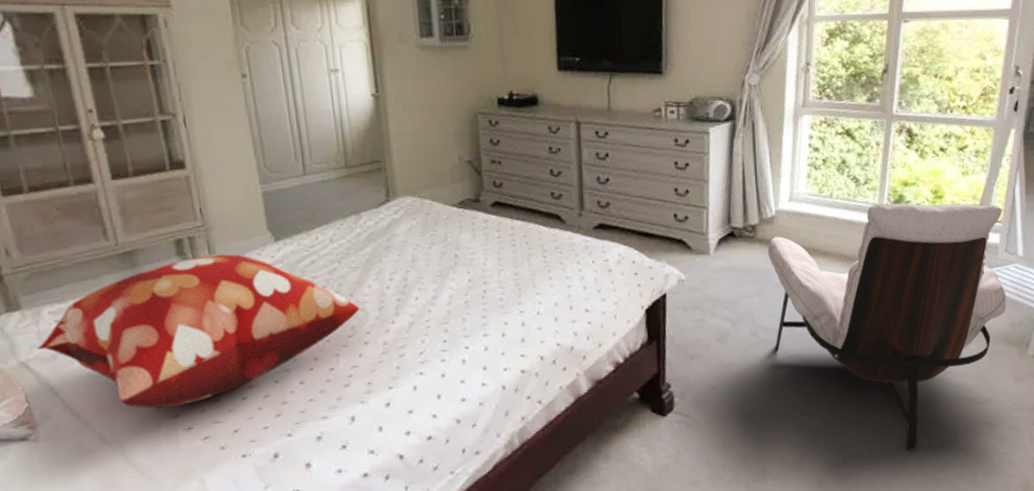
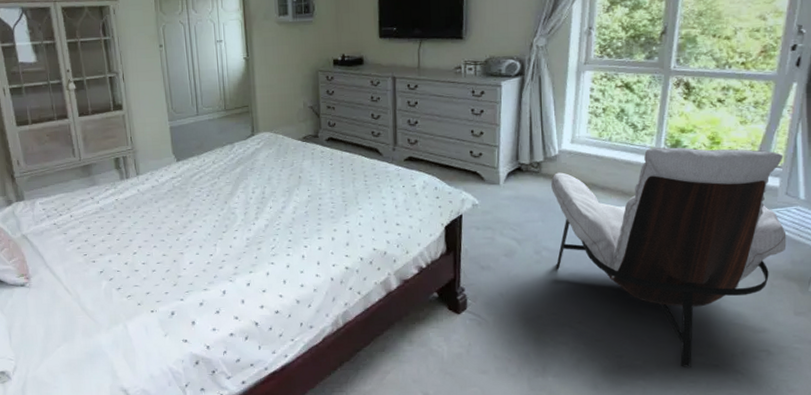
decorative pillow: present [37,253,359,409] -> none [32,169,231,272]

